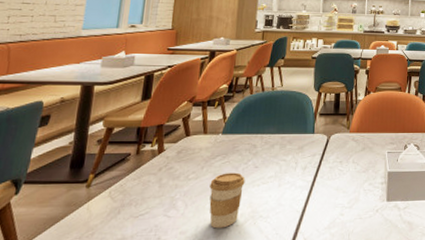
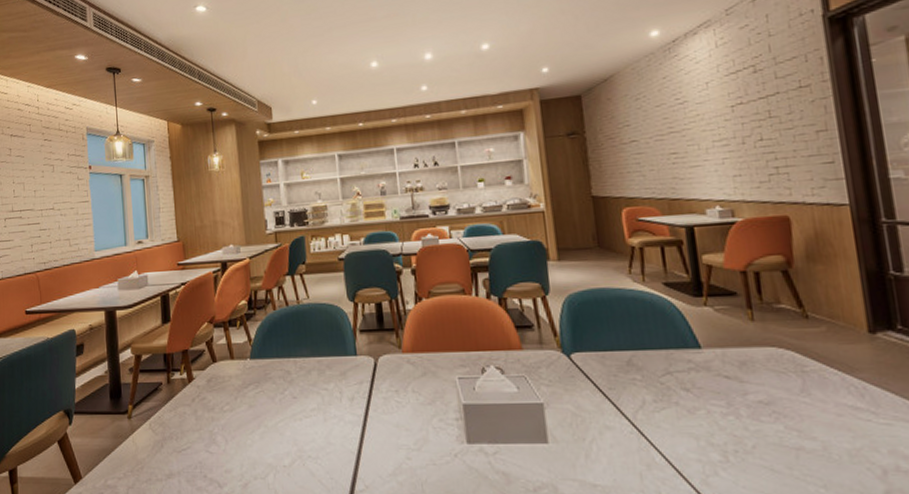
coffee cup: present [209,172,245,229] -> none [247,404,285,469]

